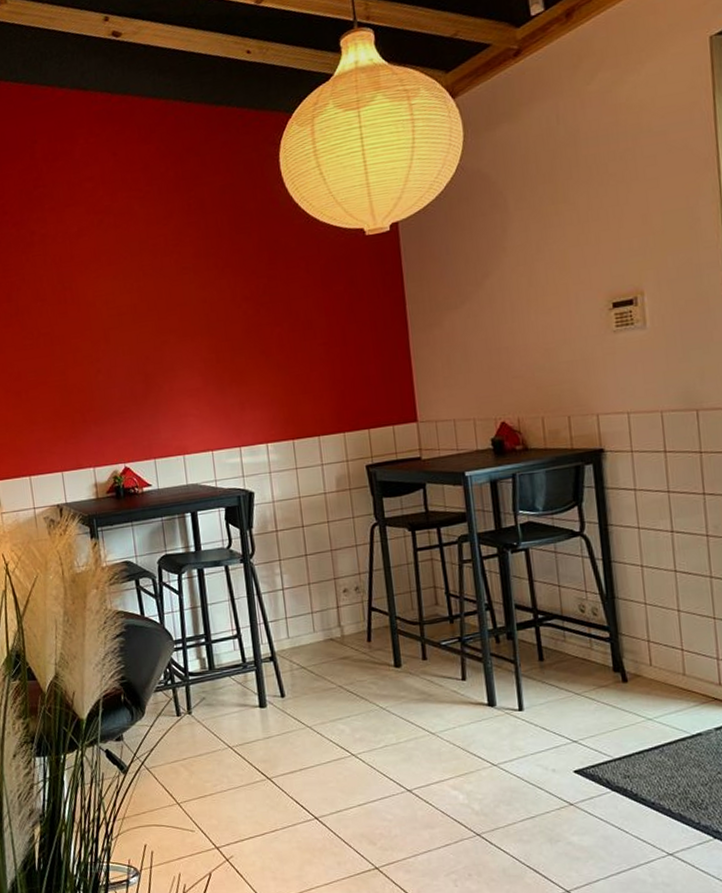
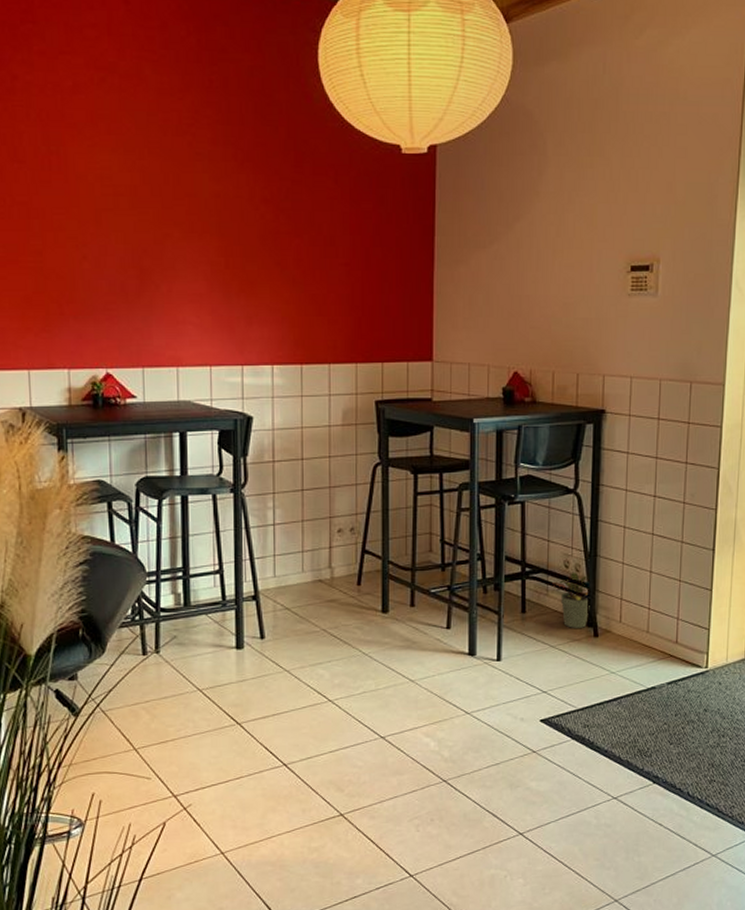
potted plant: none [569,616,614,674] -> present [552,572,590,628]

